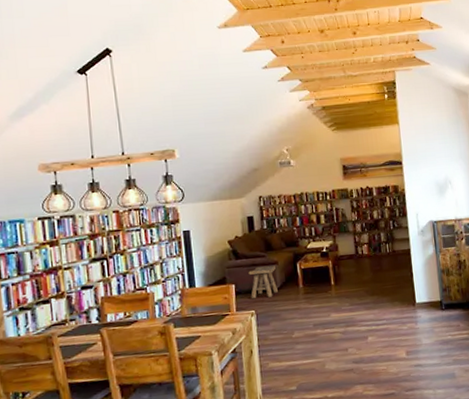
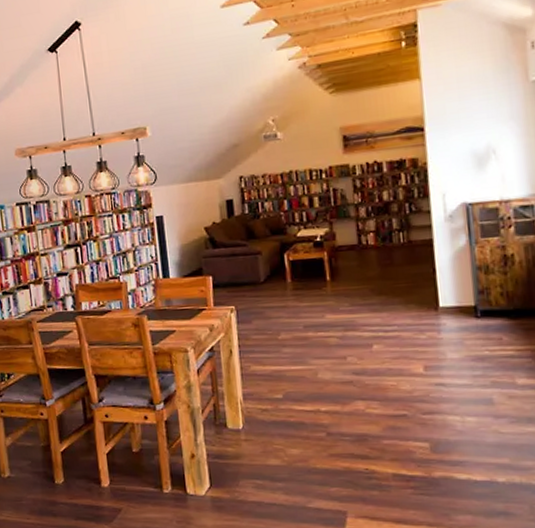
stool: present [248,265,278,300] -> none [227,256,261,294]

